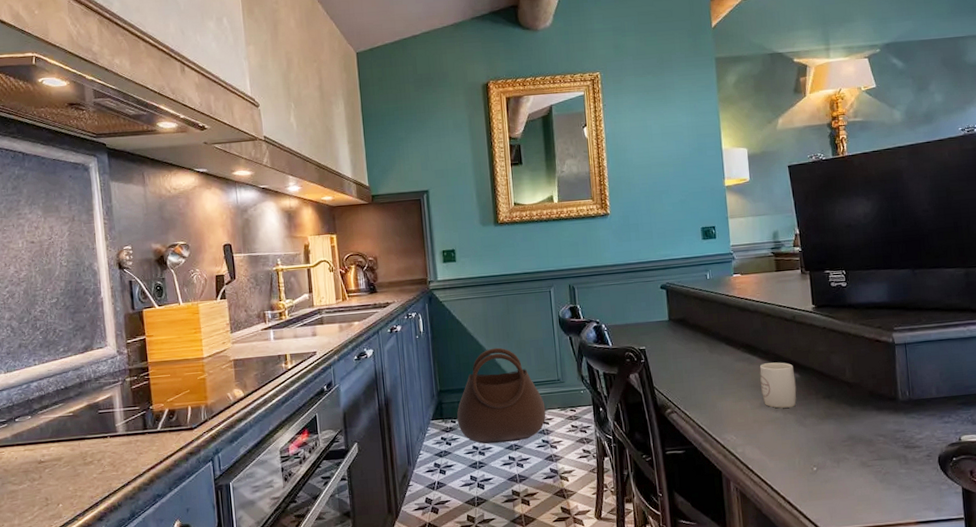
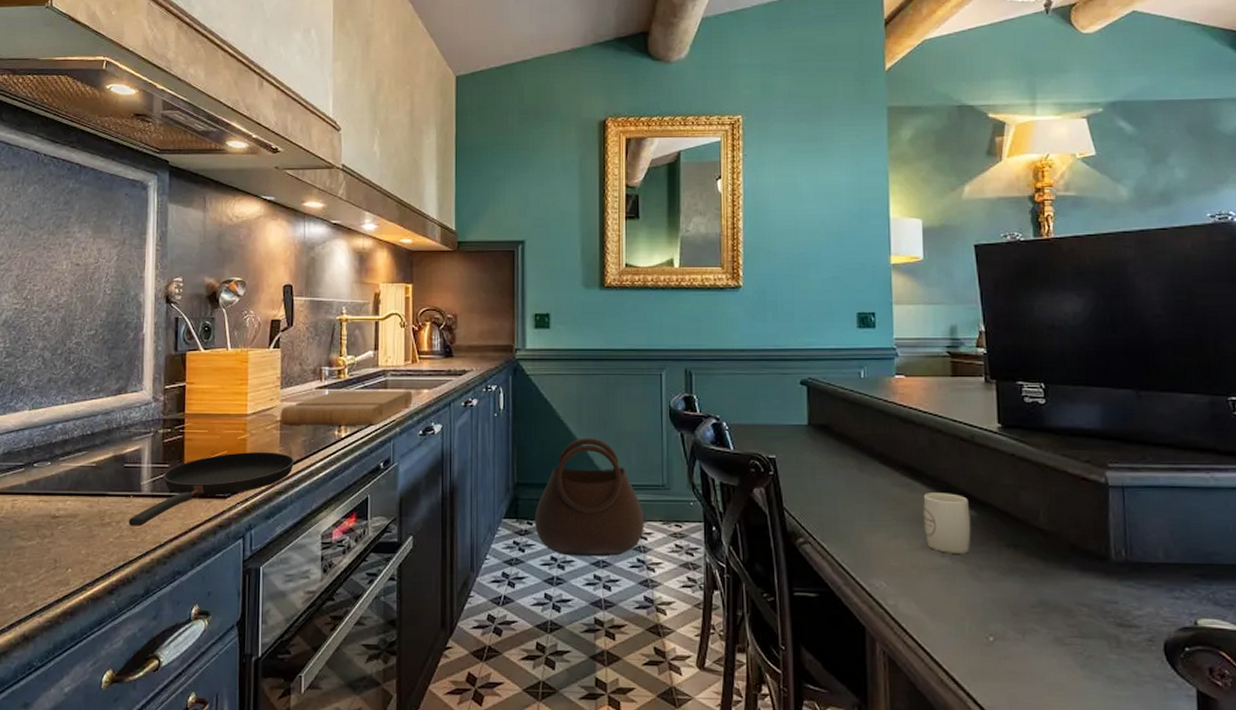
frying pan: none [108,387,250,462] -> present [128,452,294,526]
cutting board: none [232,323,346,364] -> present [280,390,413,426]

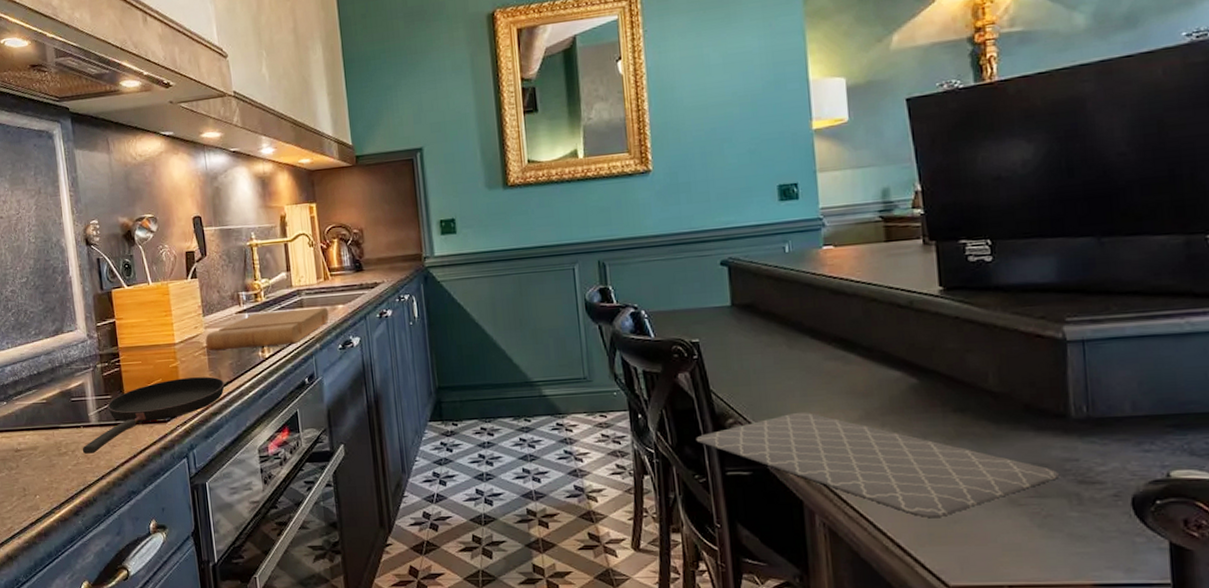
basket: present [535,437,644,557] -> none [459,337,569,453]
placemat: none [767,536,1101,653] -> present [696,411,1060,518]
mug: present [923,493,972,554] -> none [859,362,914,423]

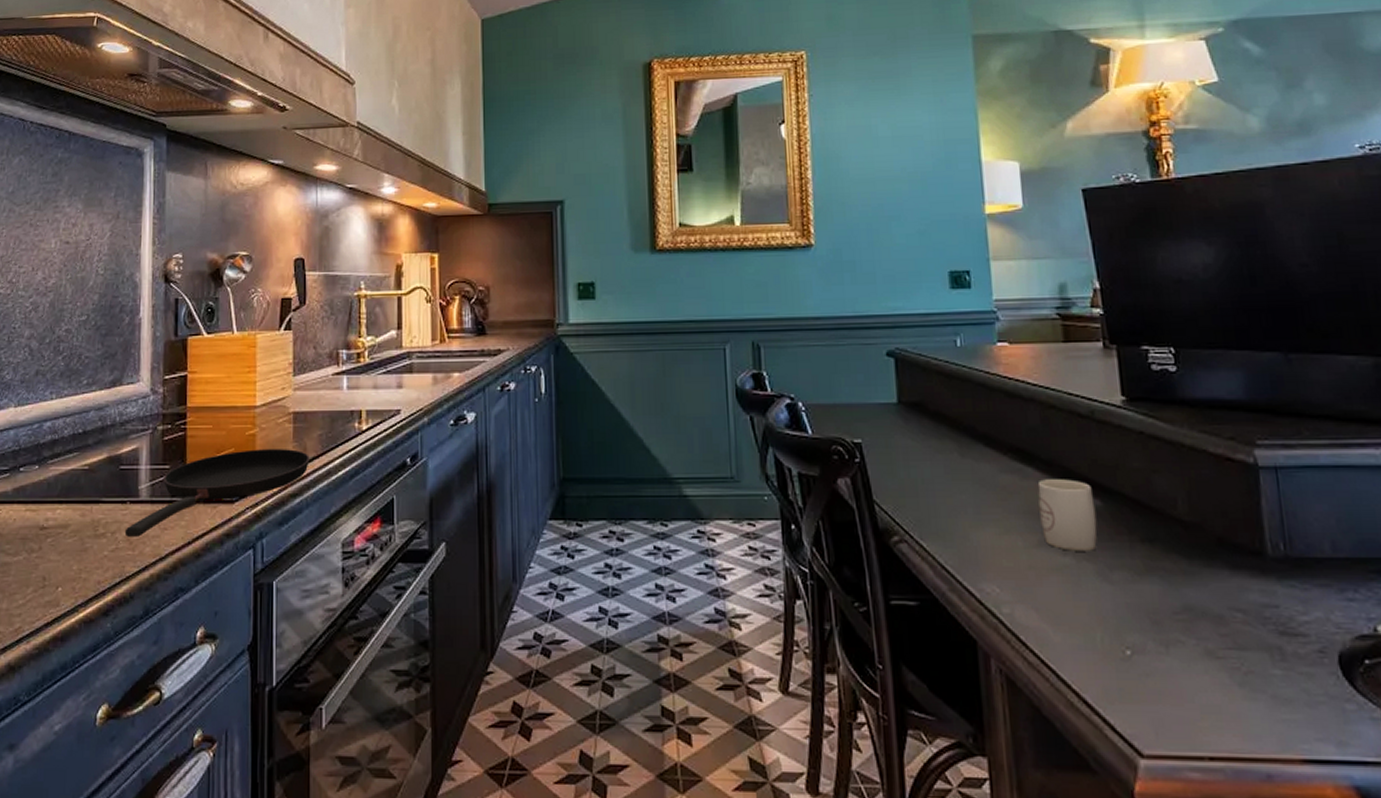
cutting board: present [205,307,329,351] -> none [293,374,442,419]
placemat: present [696,411,1060,518] -> none [856,532,1260,670]
mug: none [859,362,914,423] -> present [1037,479,1098,551]

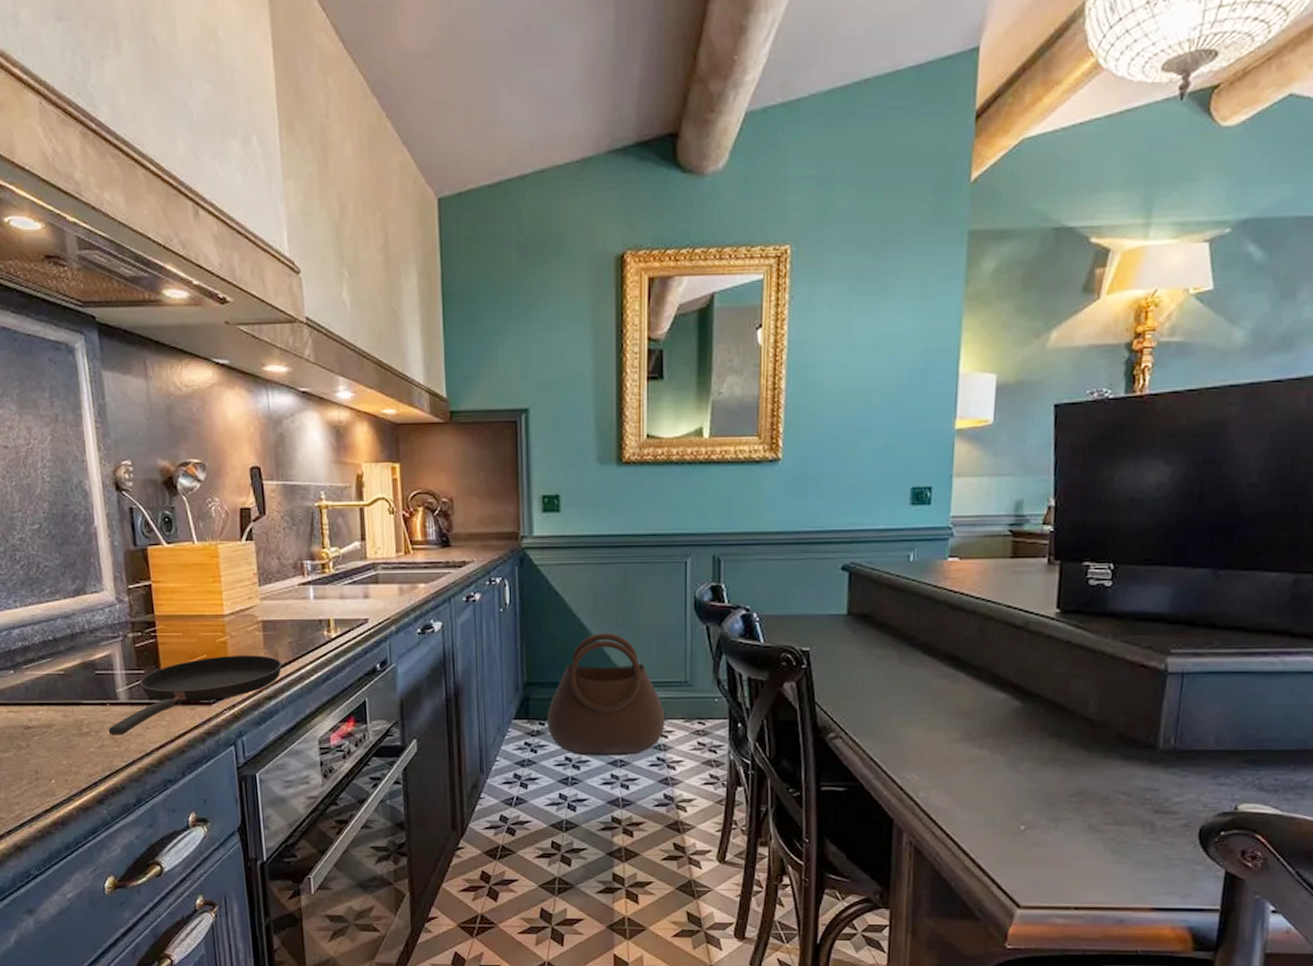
basket: none [585,423,712,563] -> present [547,632,665,756]
mug: present [1037,479,1098,551] -> none [964,683,1016,745]

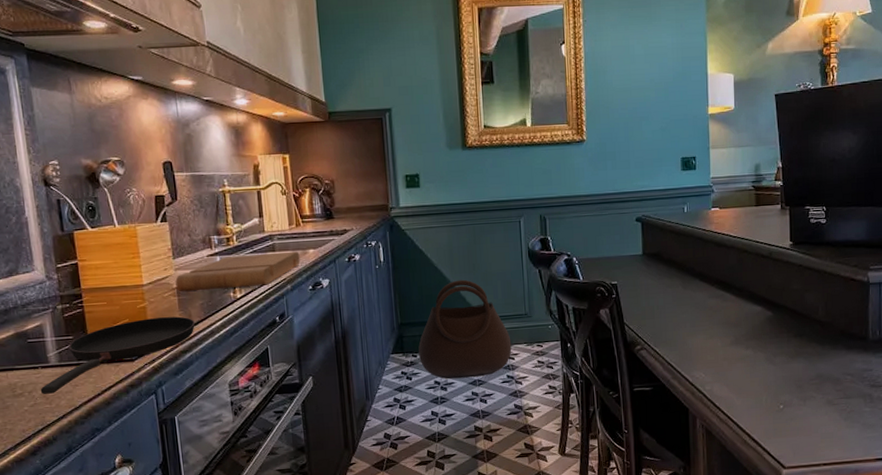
cutting board: none [261,585,408,627] -> present [175,251,301,292]

